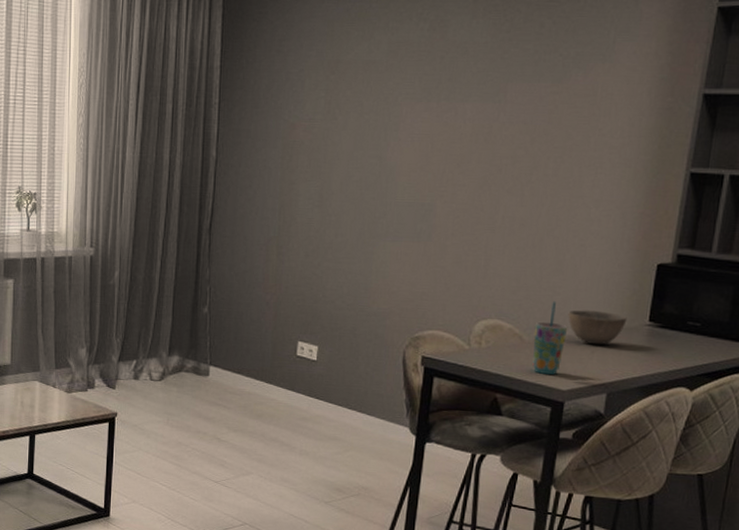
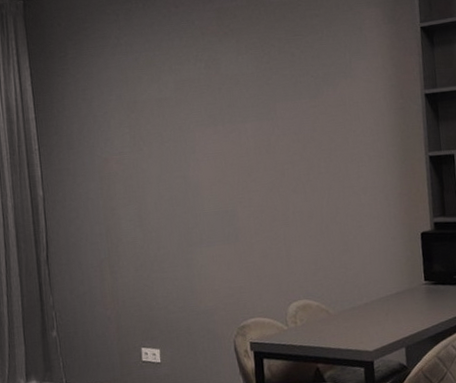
cup: present [532,301,568,375] -> none [336,276,364,340]
bowl: present [568,310,627,345] -> none [361,278,408,308]

